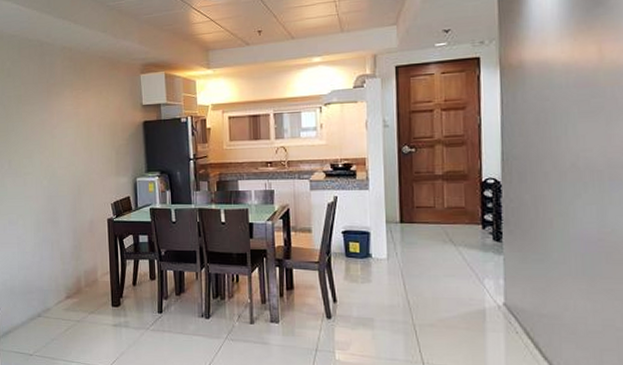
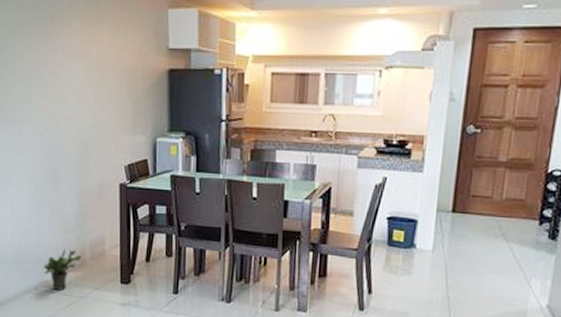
potted plant: none [46,279,79,316] -> present [44,249,83,290]

